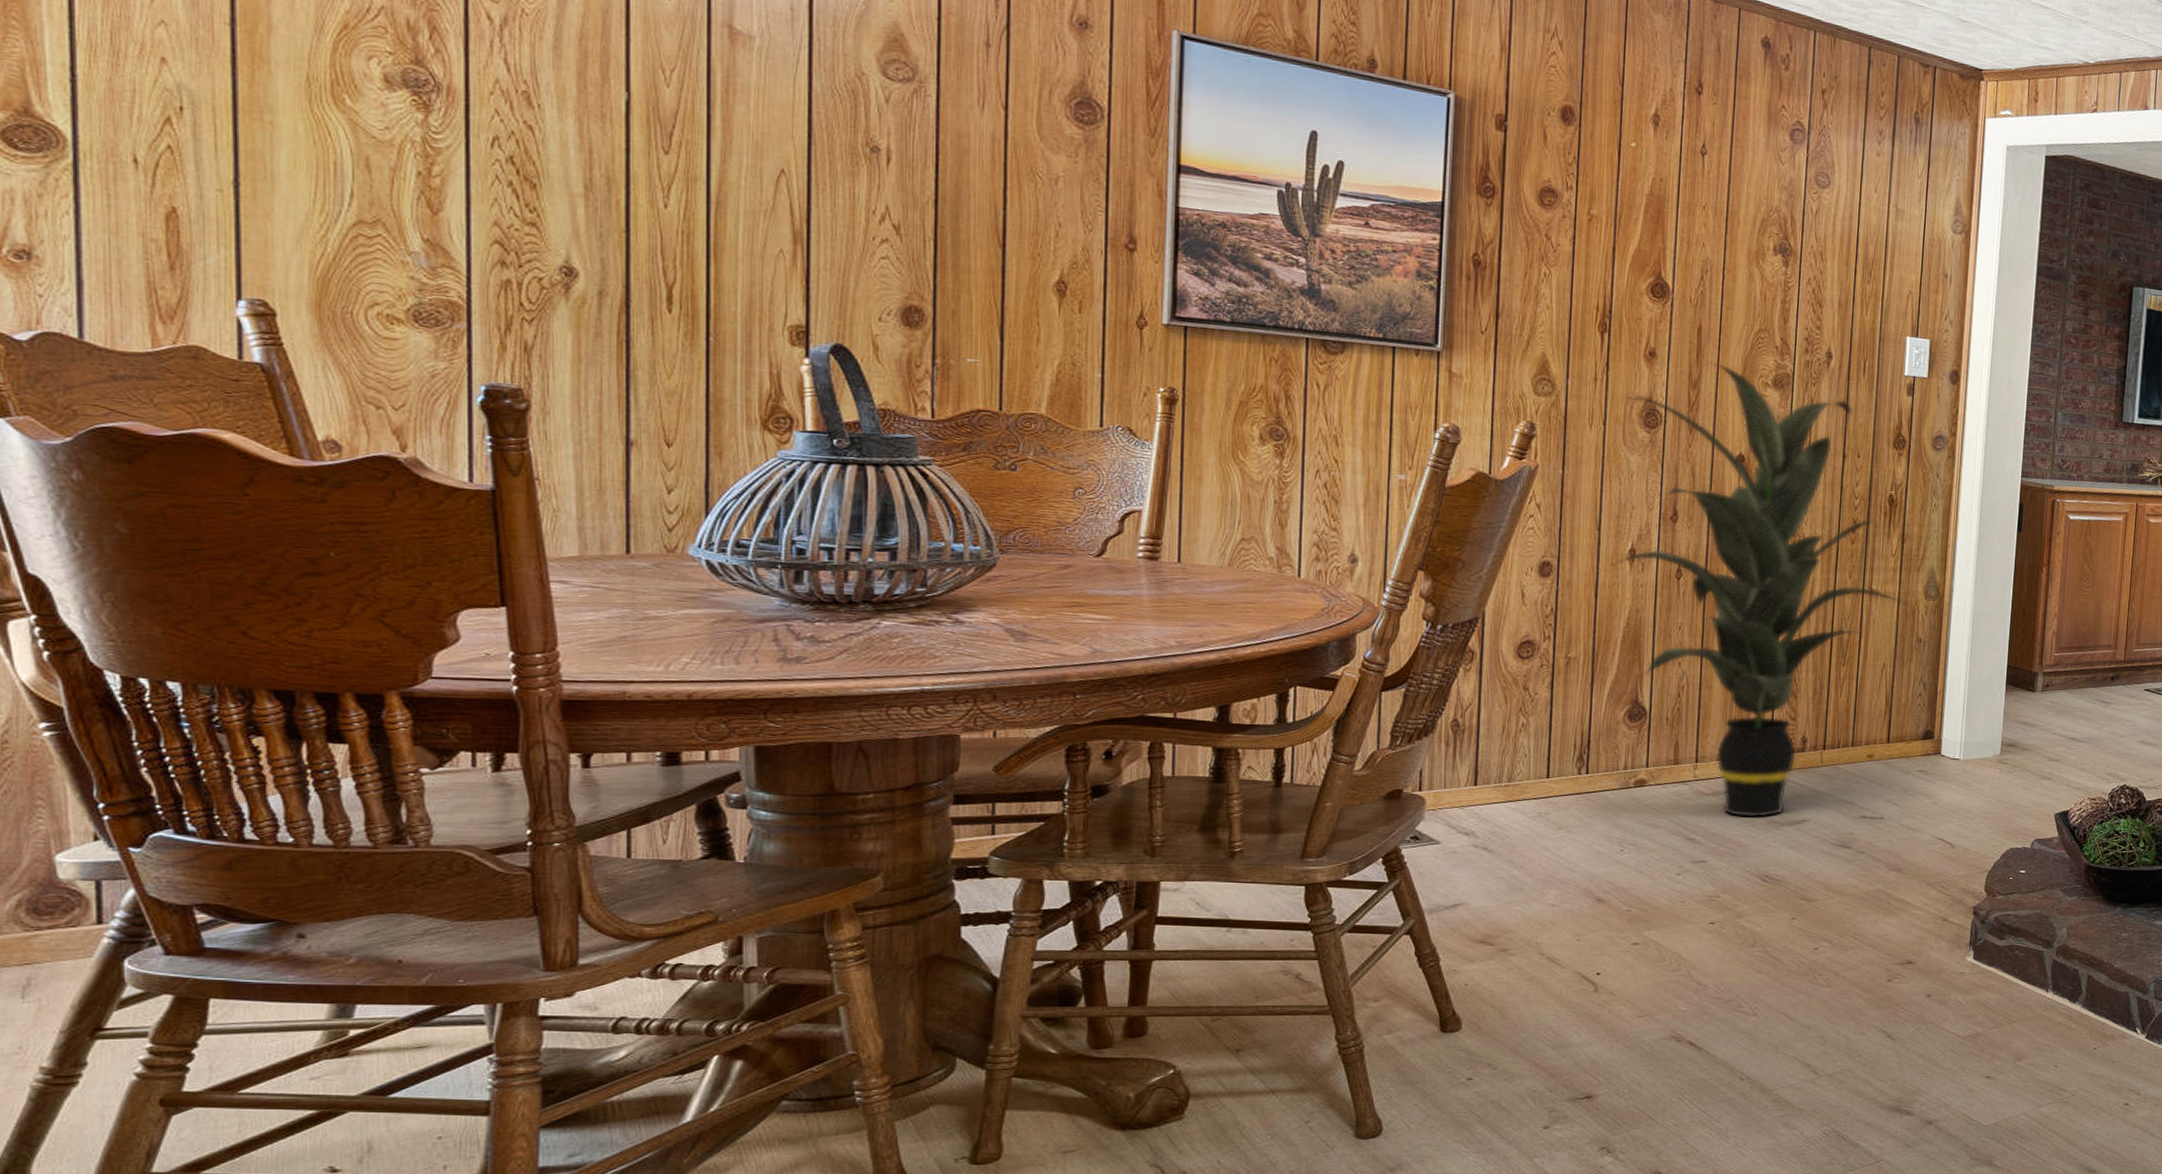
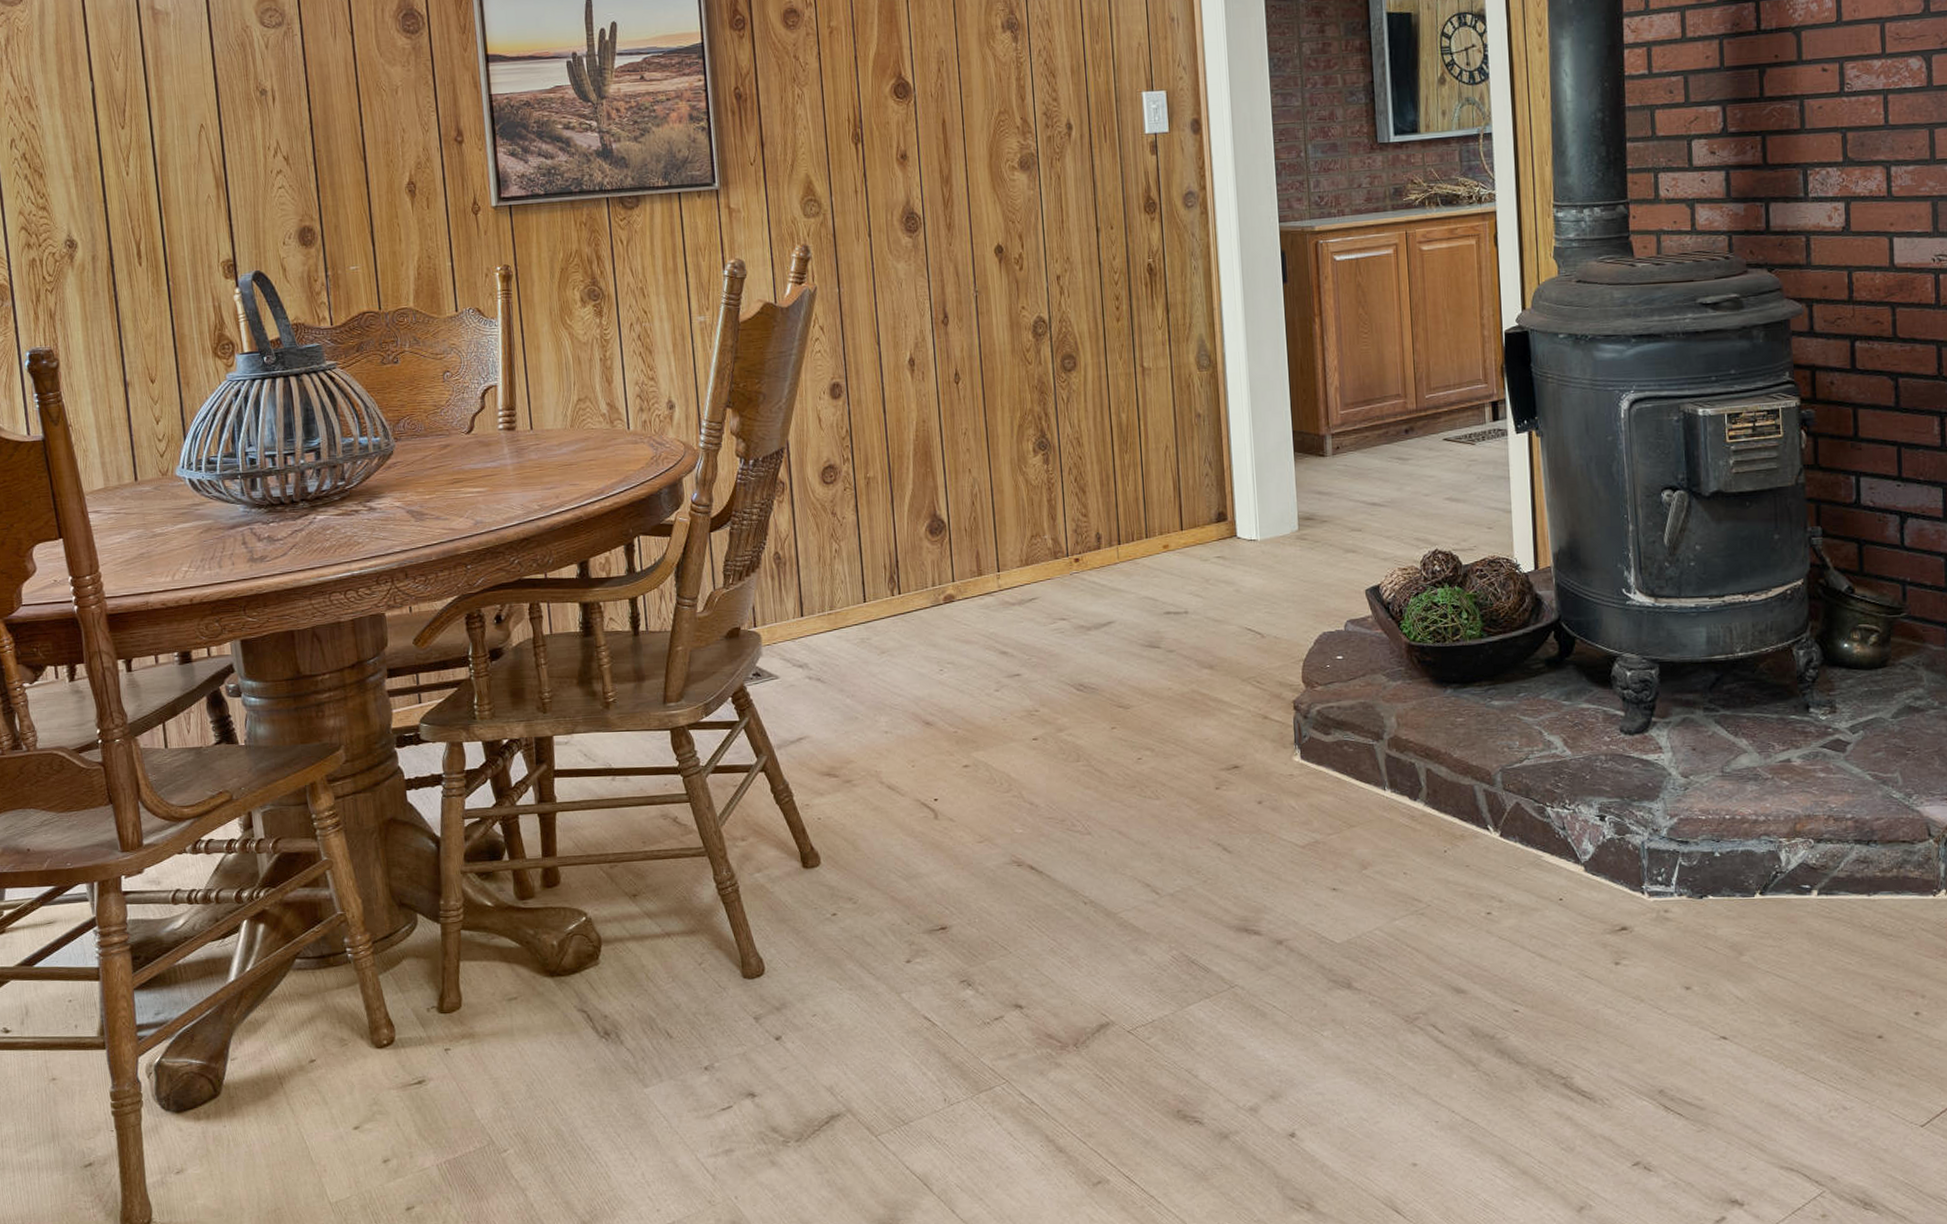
indoor plant: present [1610,363,1910,818] -> none [888,155,1184,625]

